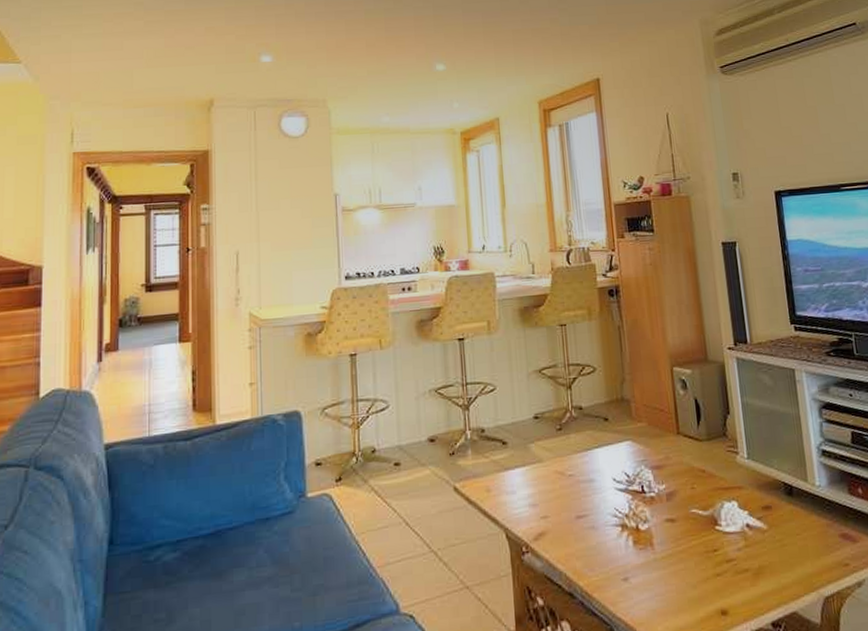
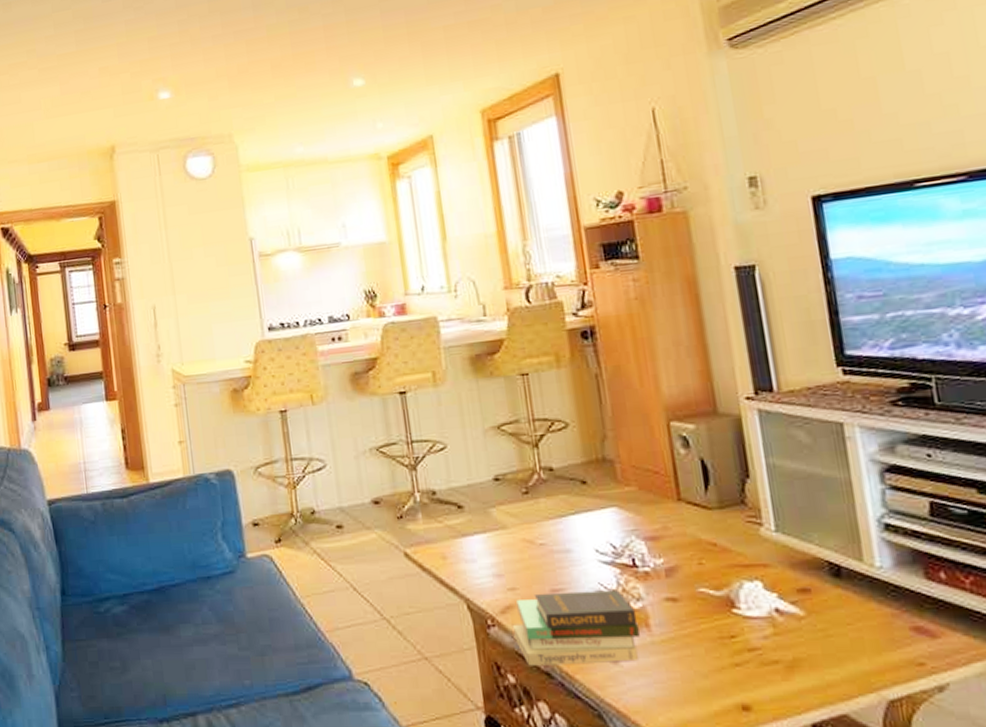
books: none [543,514,645,588] -> present [512,590,640,666]

